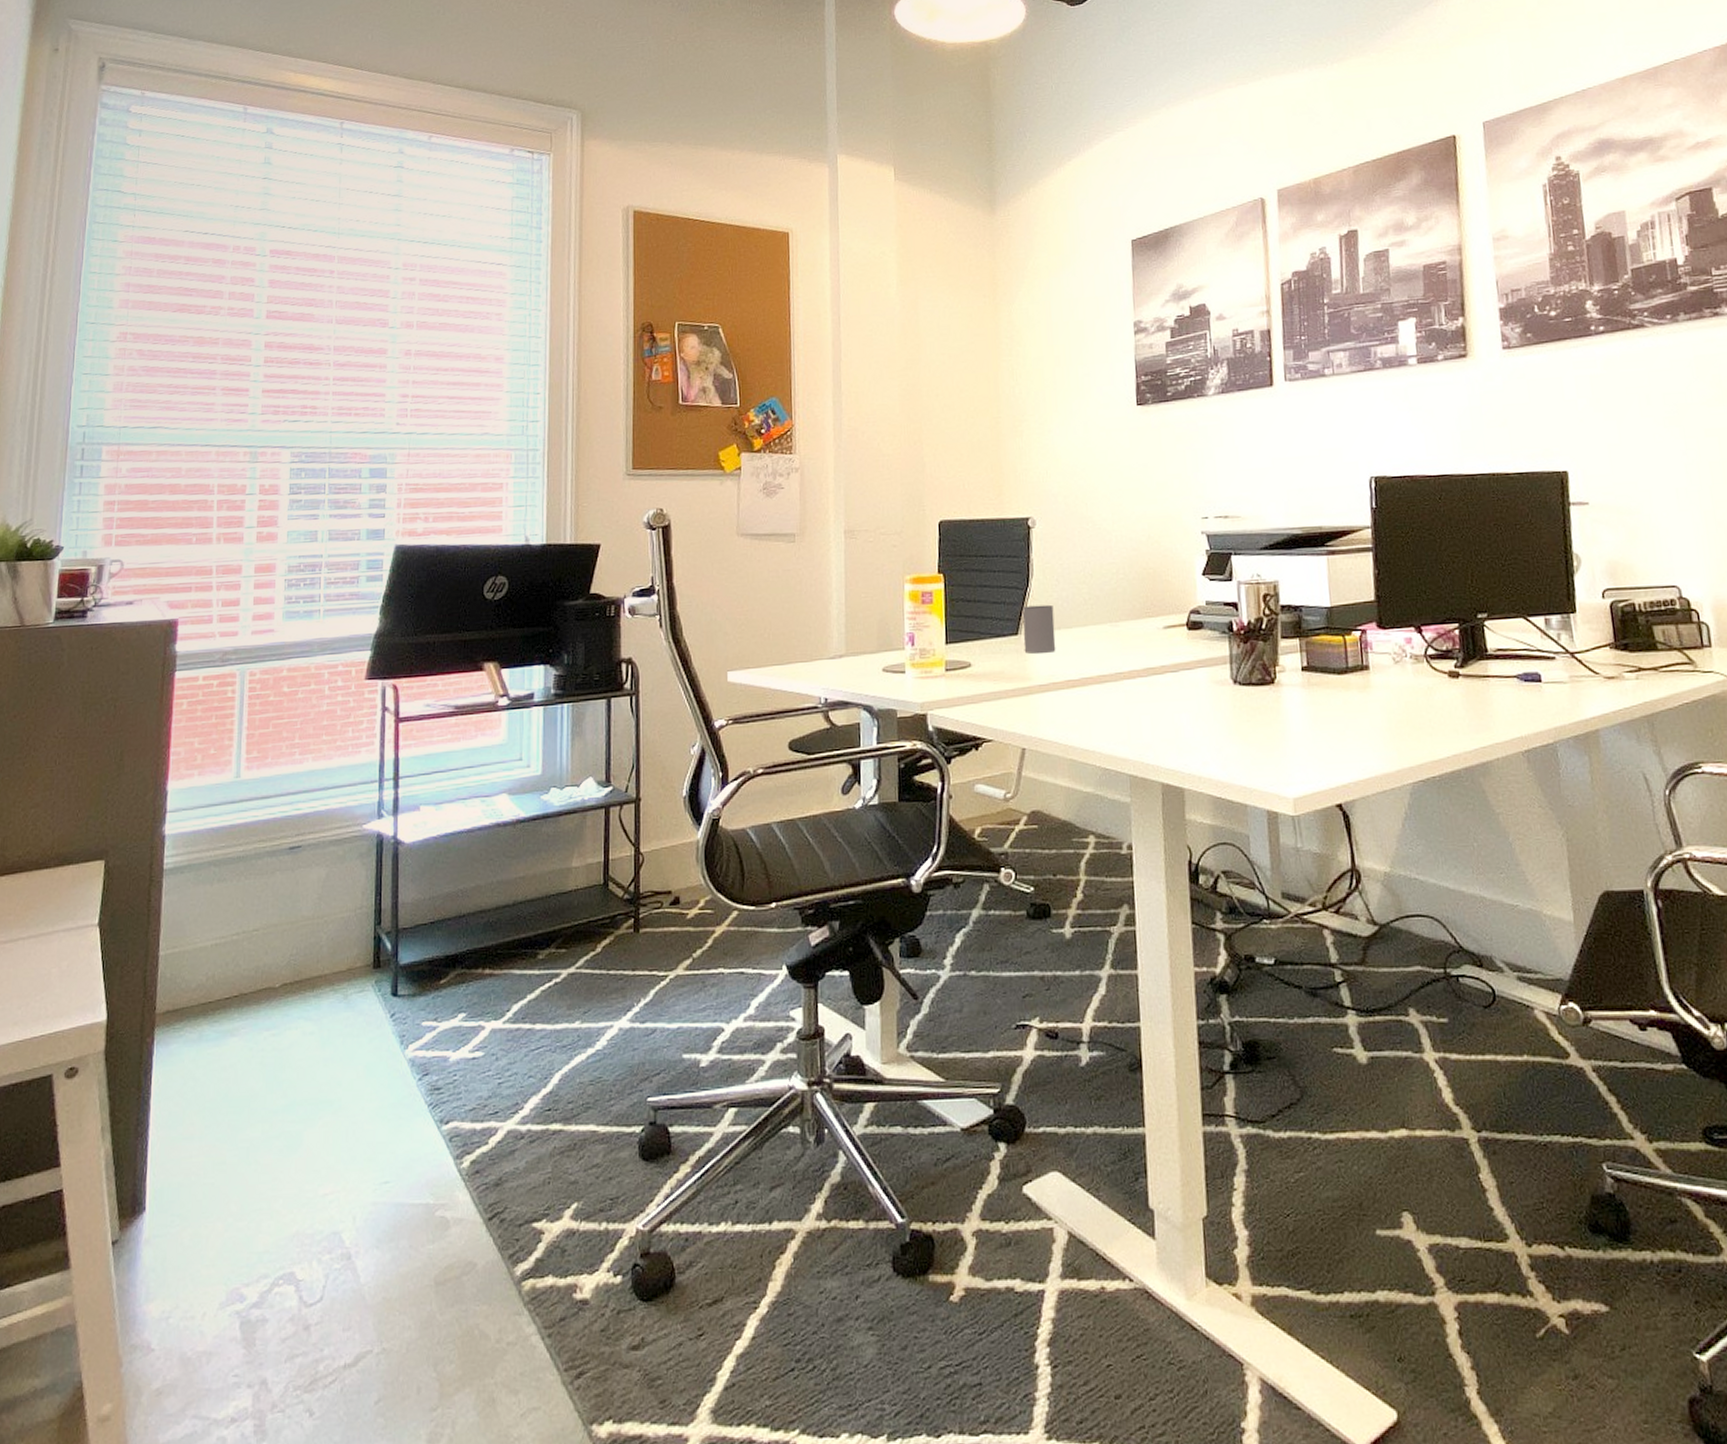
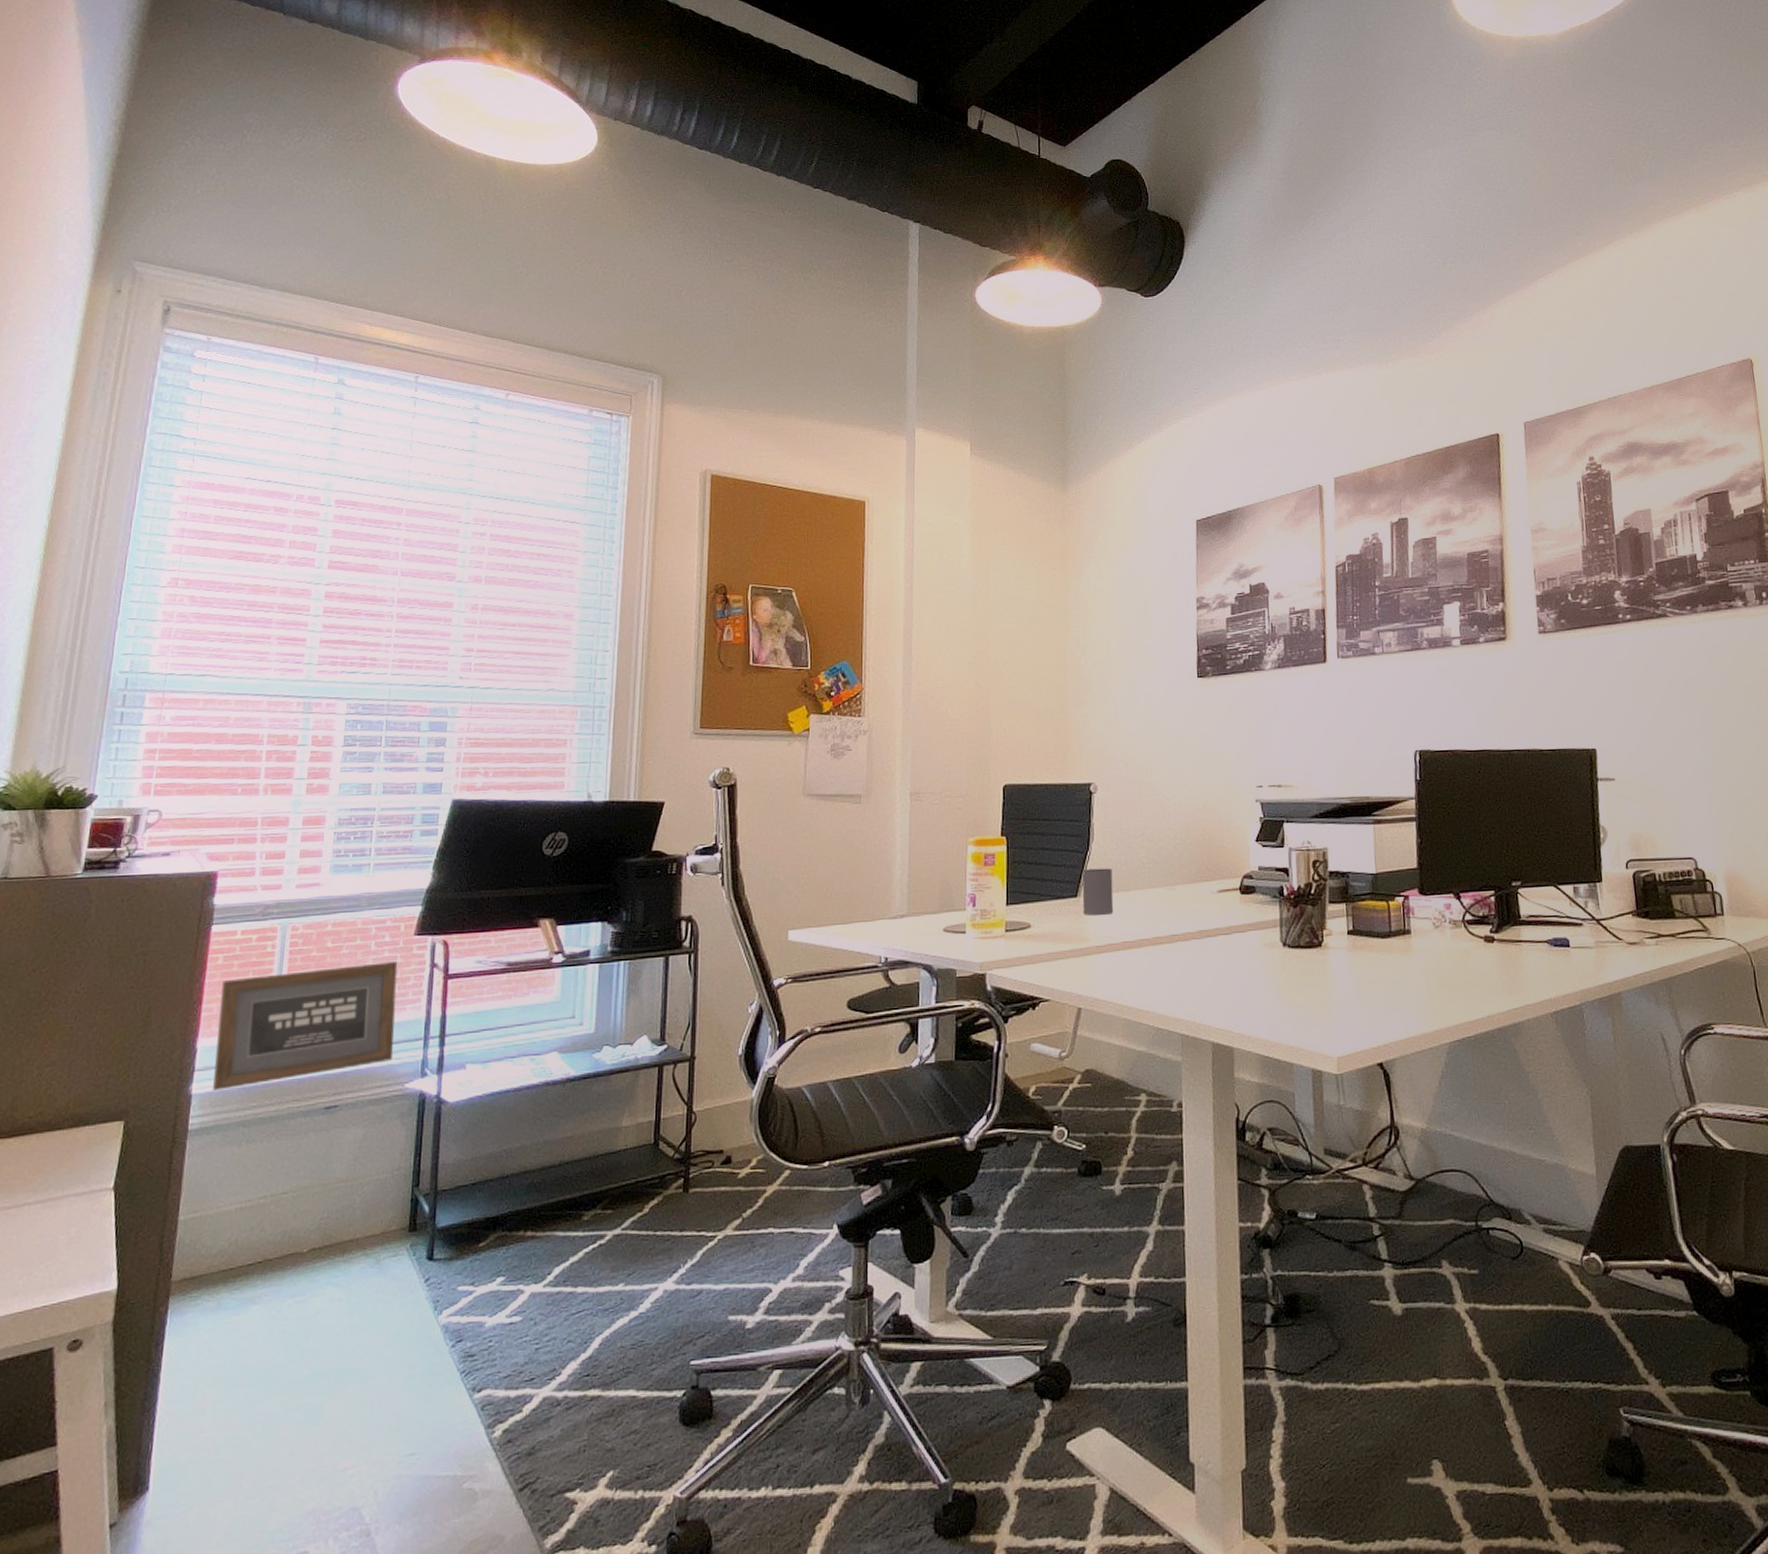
picture frame: none [184,706,351,831] -> present [213,962,398,1091]

